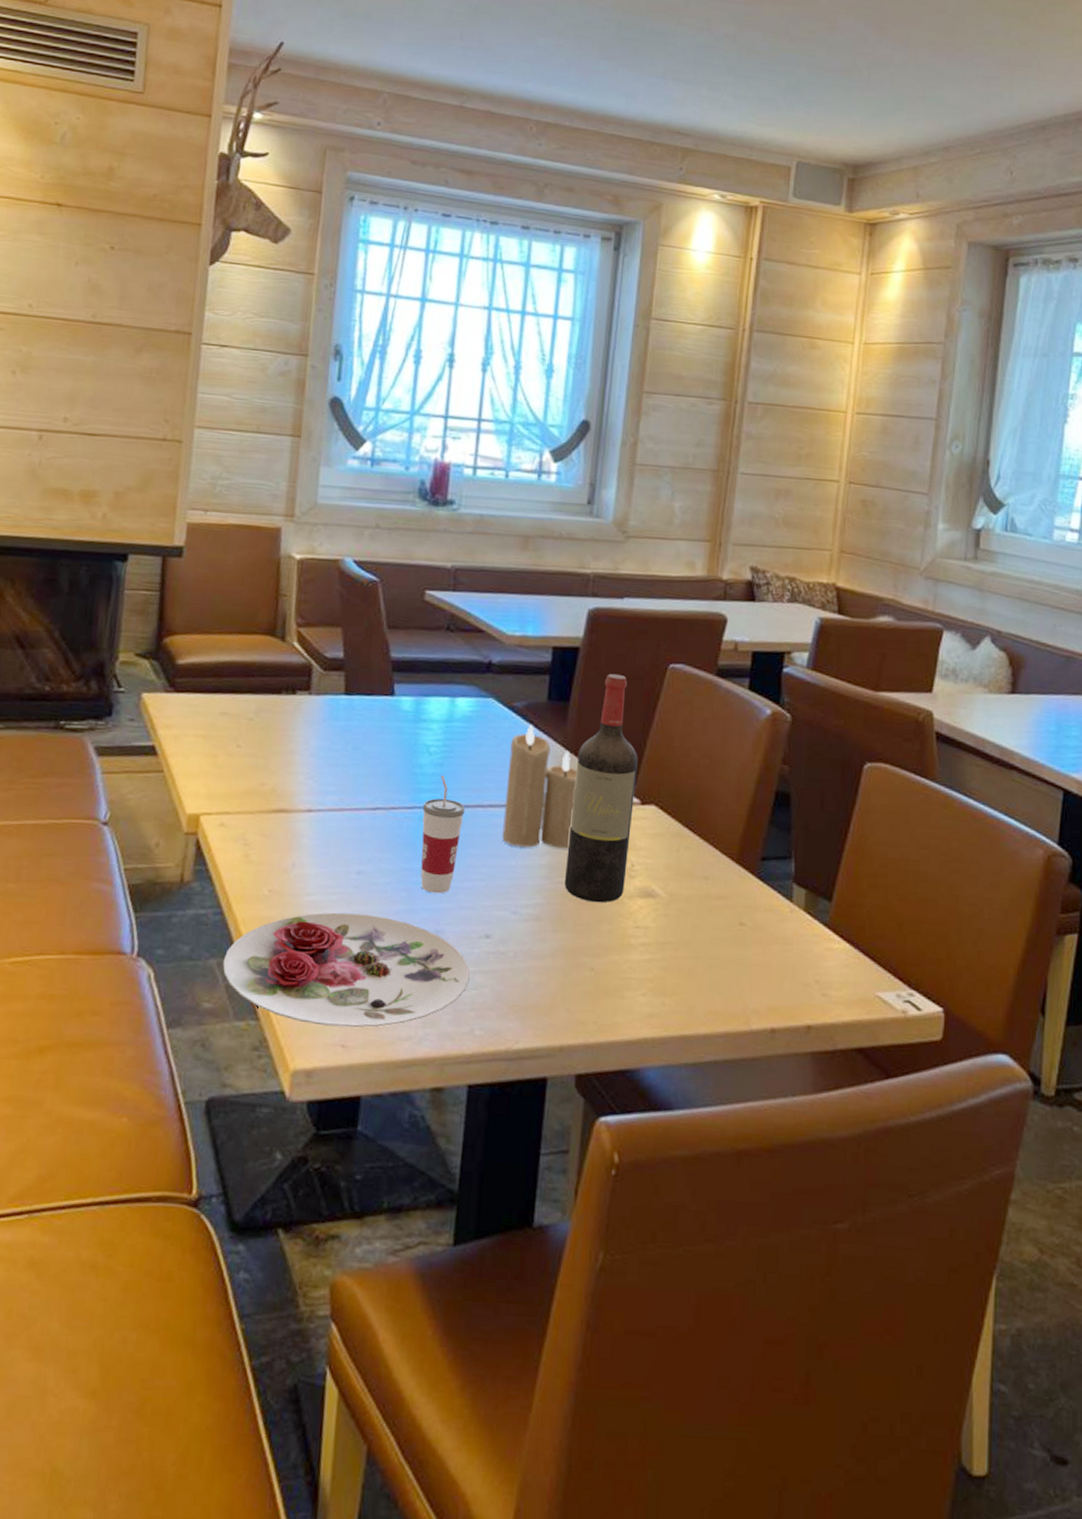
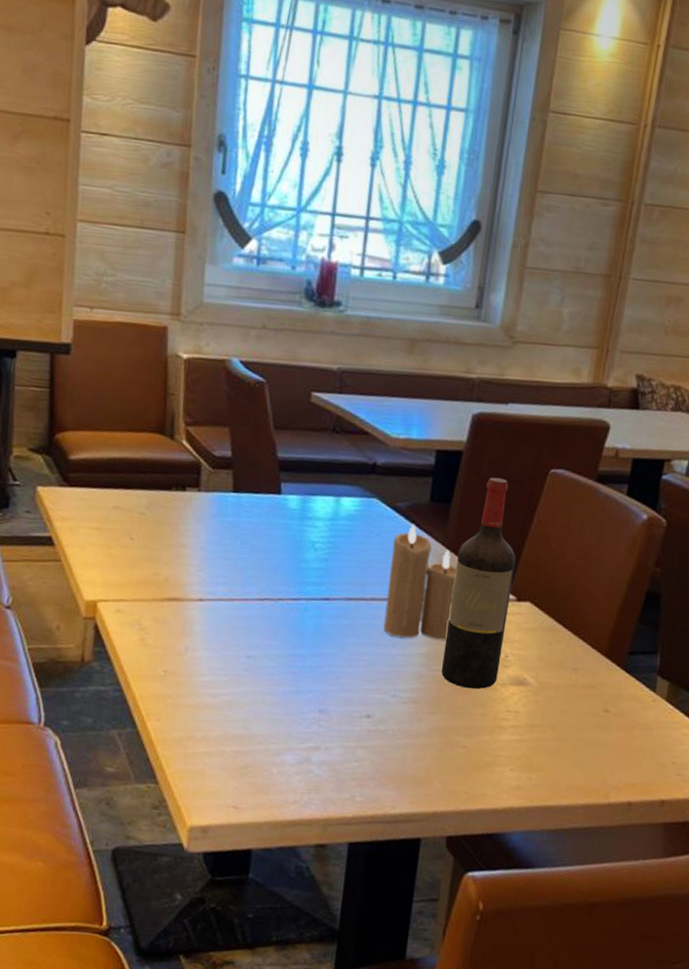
plate: present [222,912,470,1028] -> none [123,692,352,792]
cup: present [420,775,466,894] -> none [306,570,349,678]

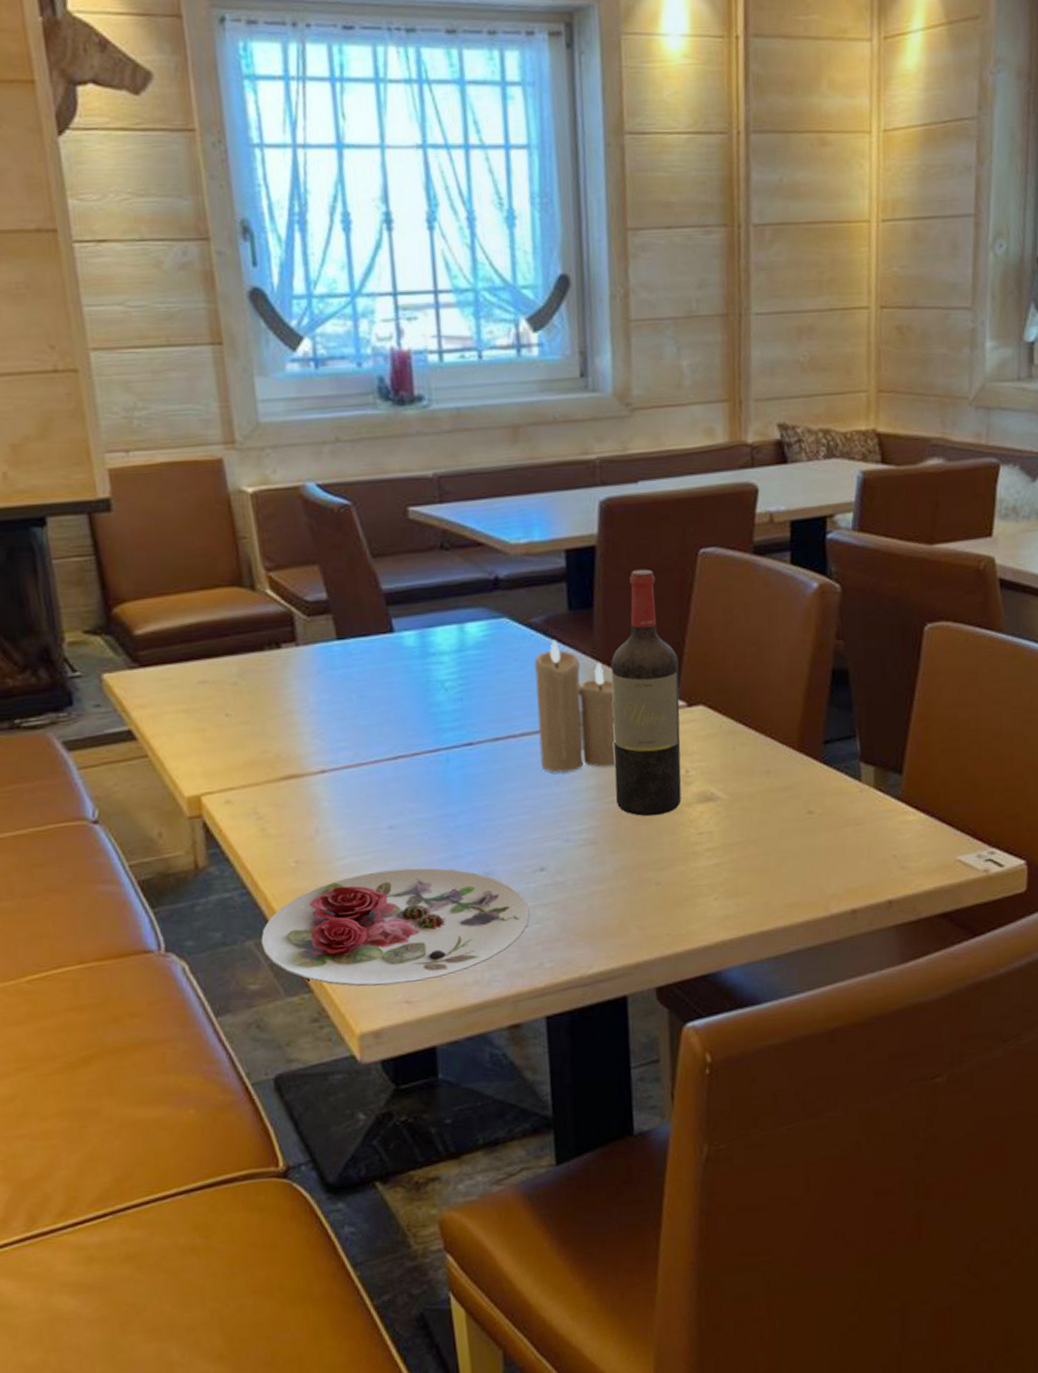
plate: none [123,692,352,792] -> present [261,868,530,987]

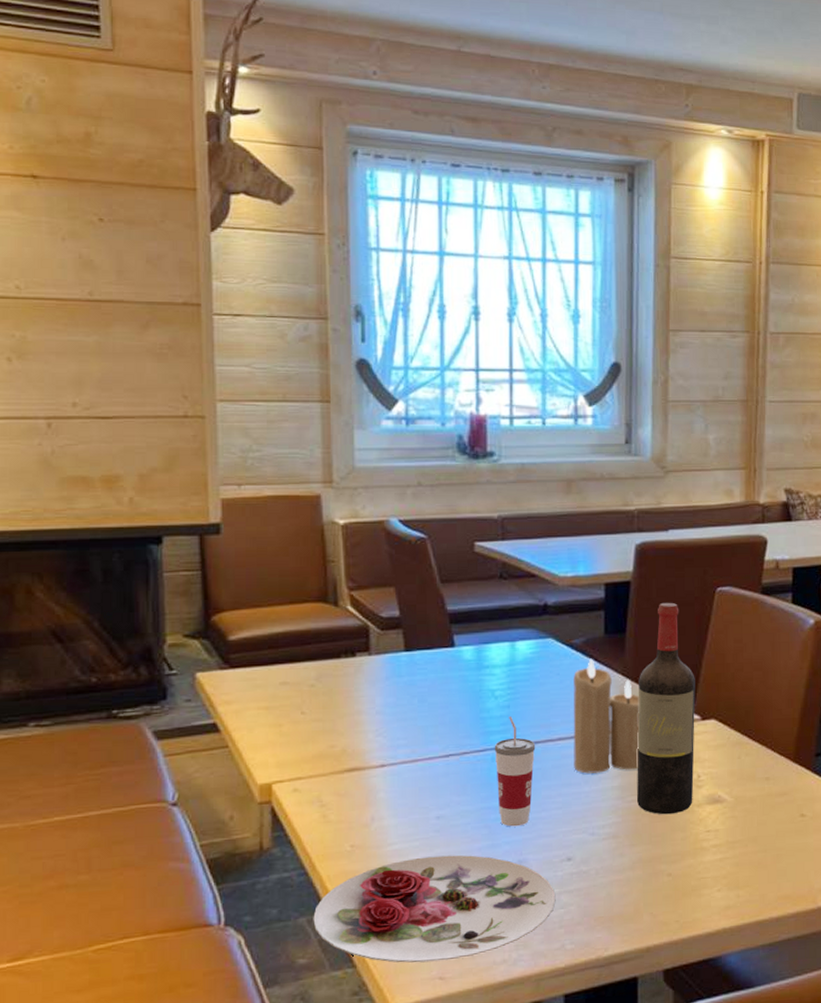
cup: none [448,710,496,836] -> present [494,716,536,827]

